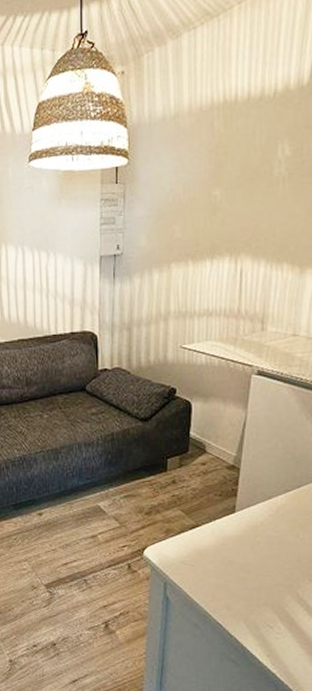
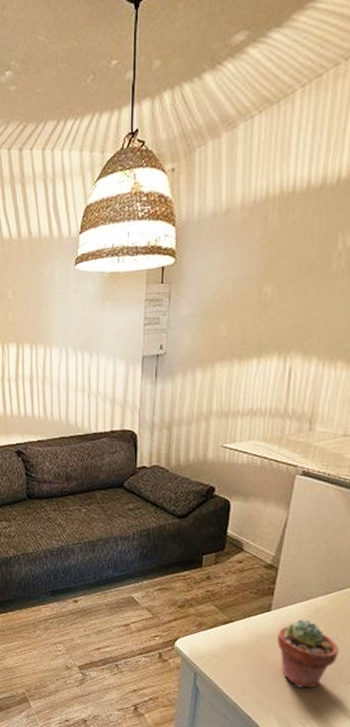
potted succulent: none [243,520,300,590] -> present [277,620,339,689]

